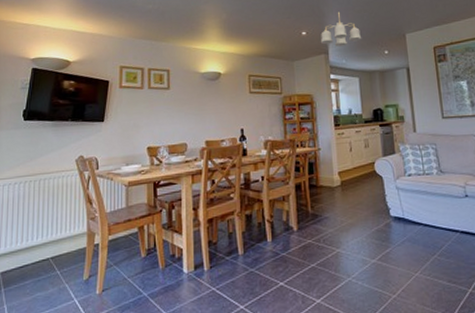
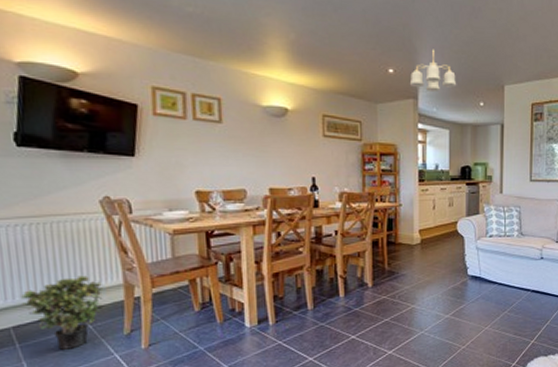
potted plant: none [11,225,72,294] -> present [21,275,104,350]

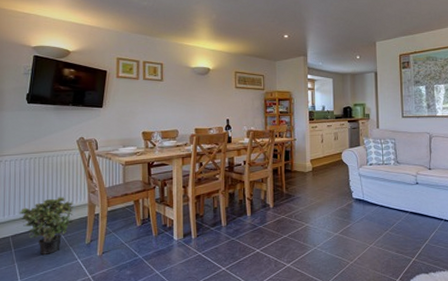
ceiling light fixture: present [409,49,457,92] -> none [300,18,338,50]

